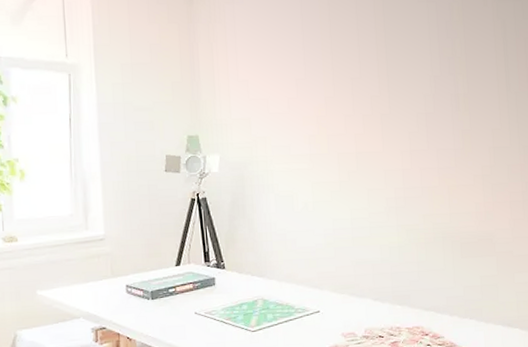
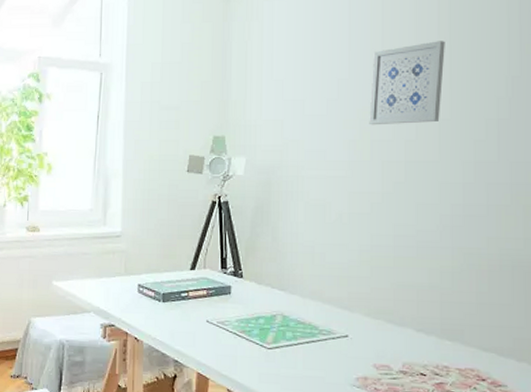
wall art: none [324,44,382,121] -> present [369,41,445,125]

